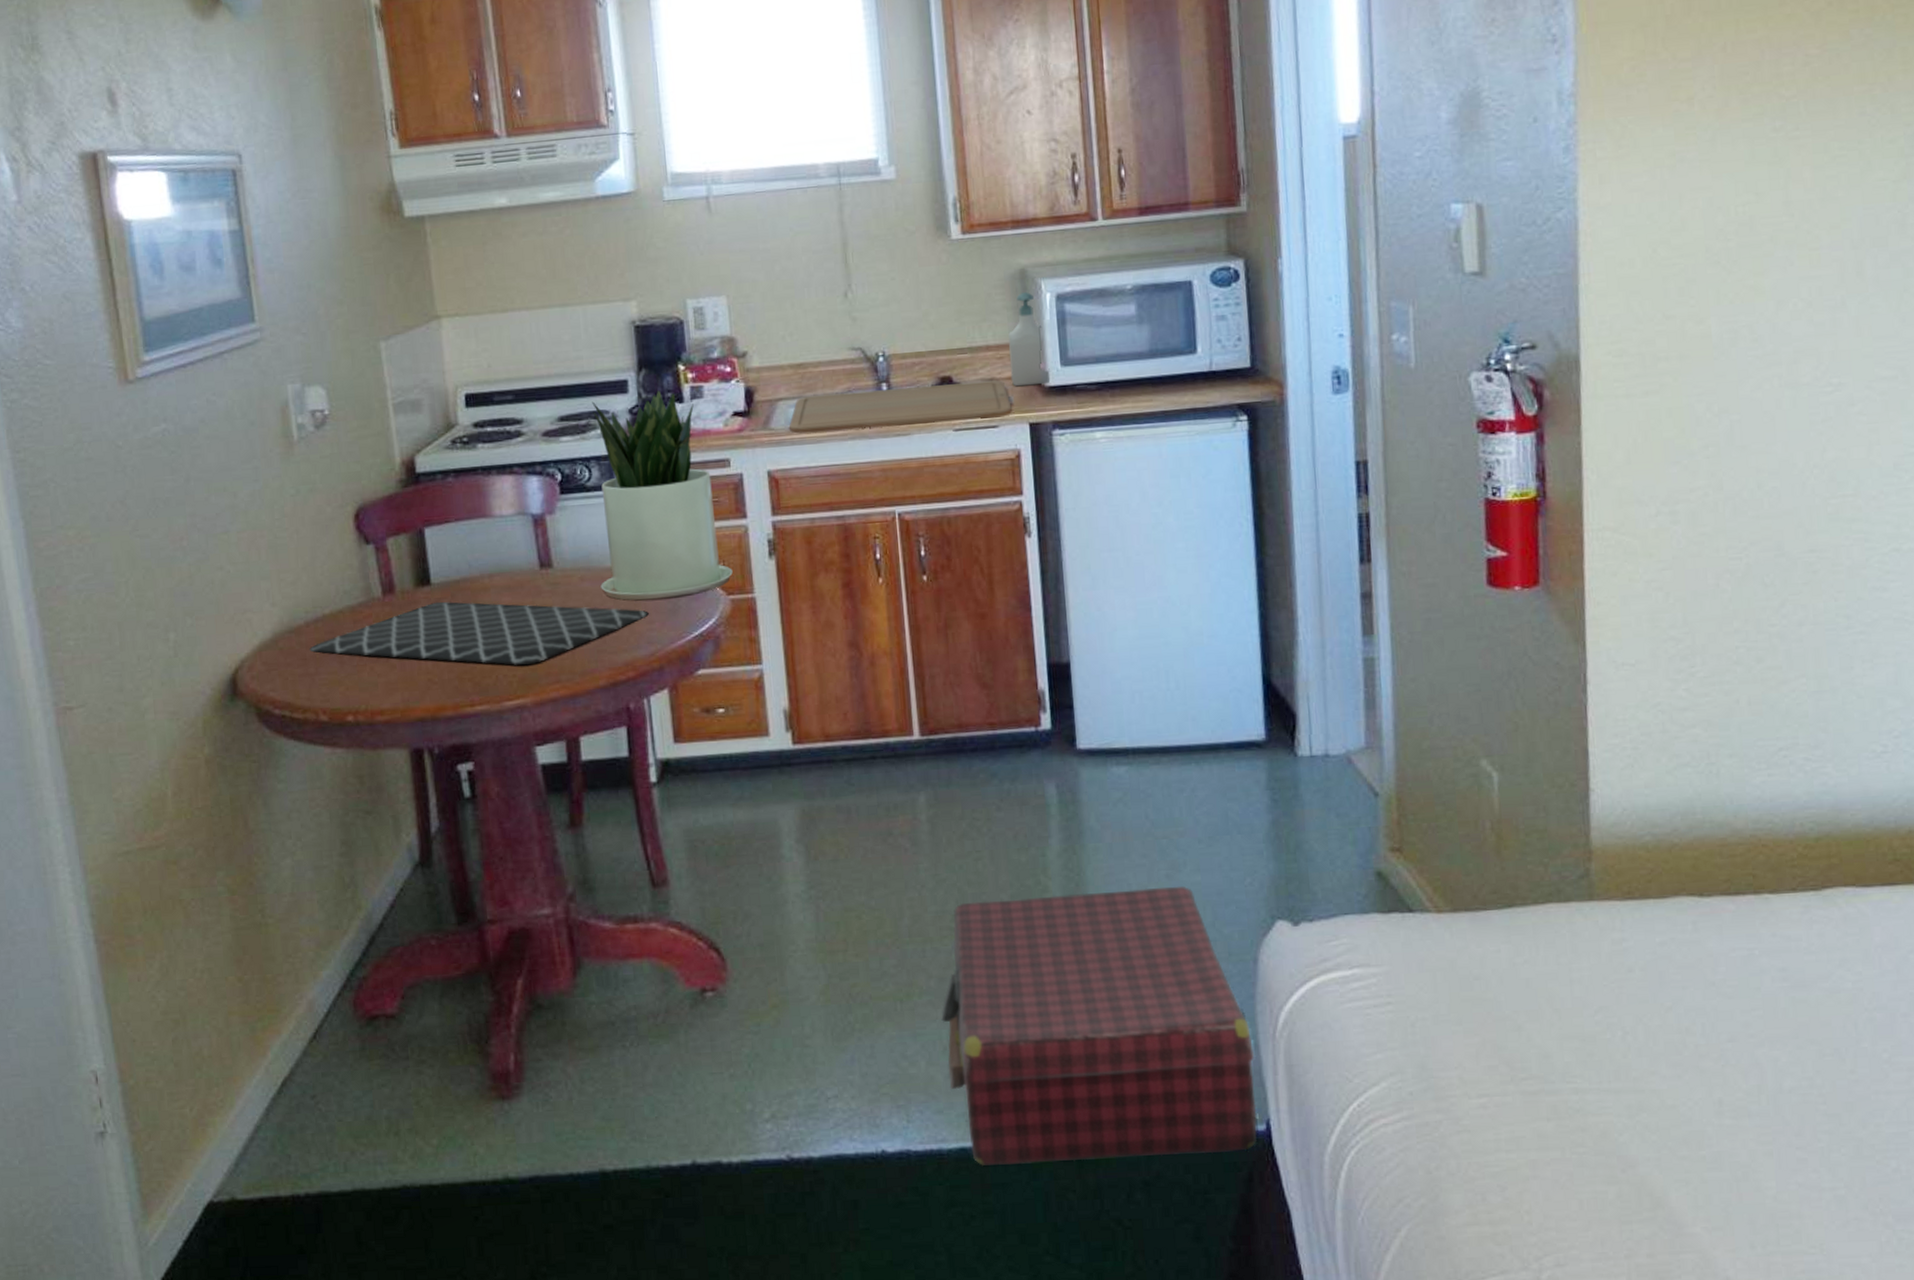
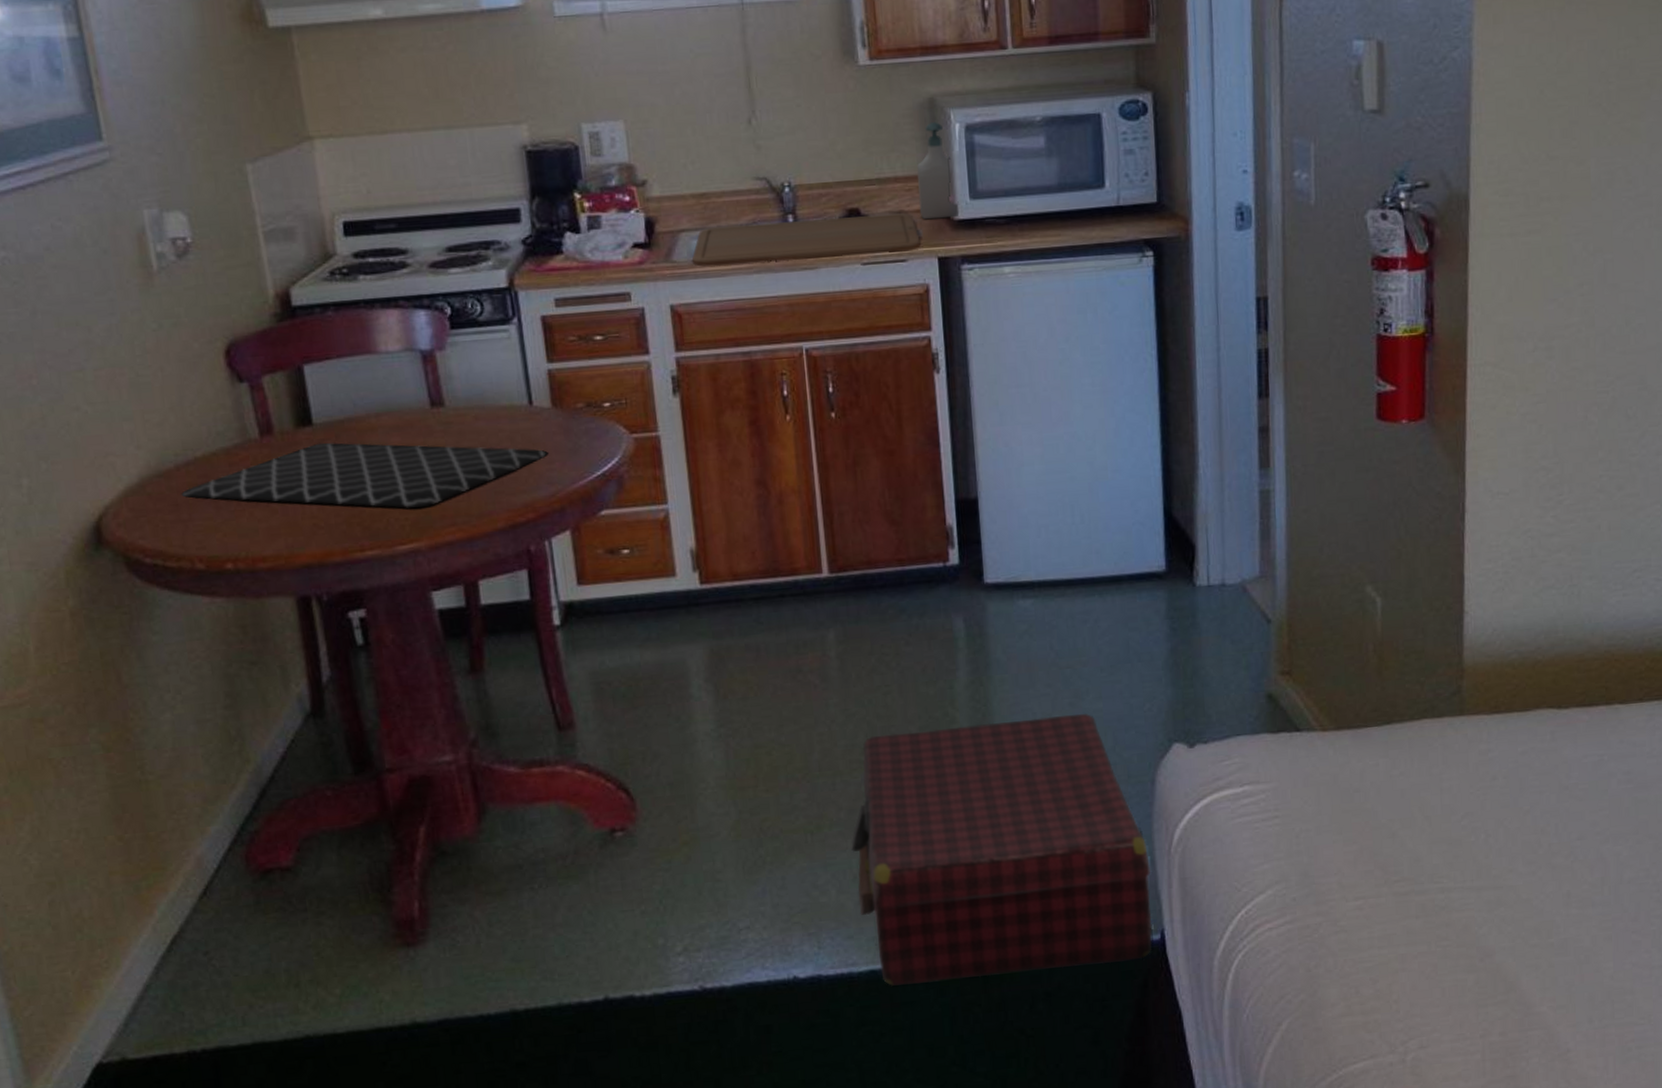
planter: present [592,391,733,602] -> none [482,220,636,441]

